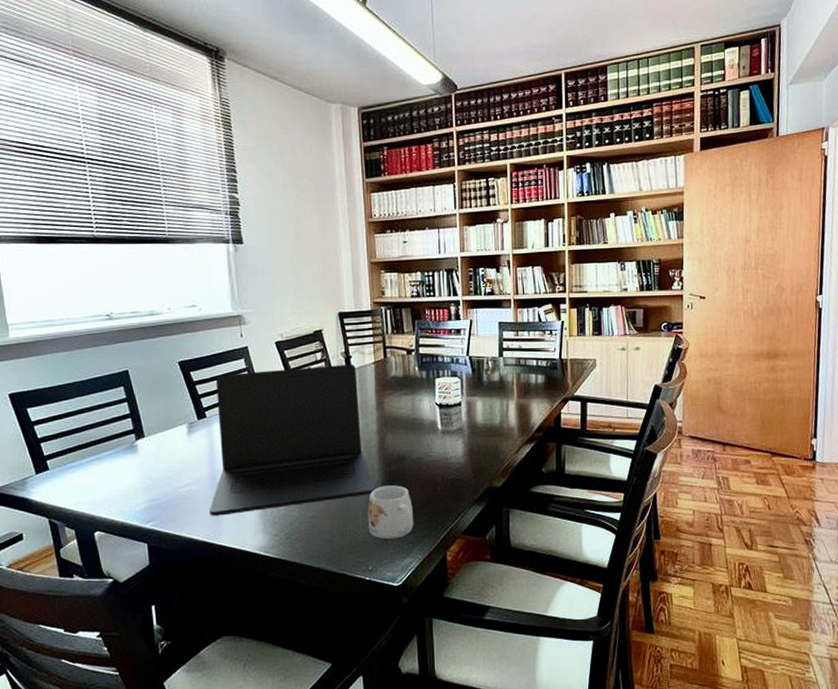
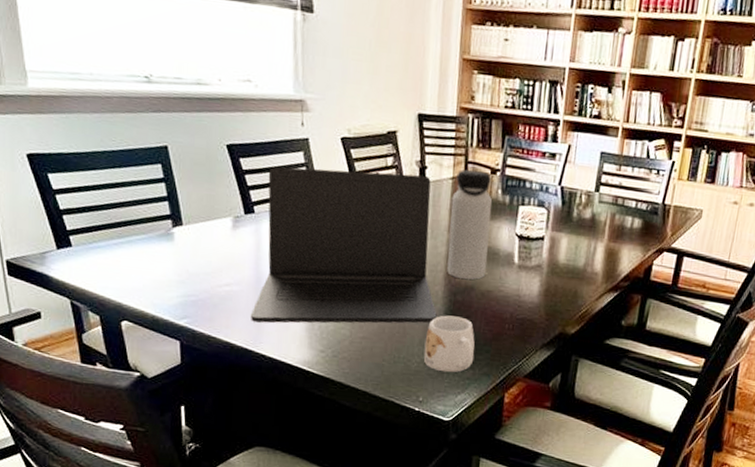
water bottle: none [376,353,415,450] -> present [447,169,493,280]

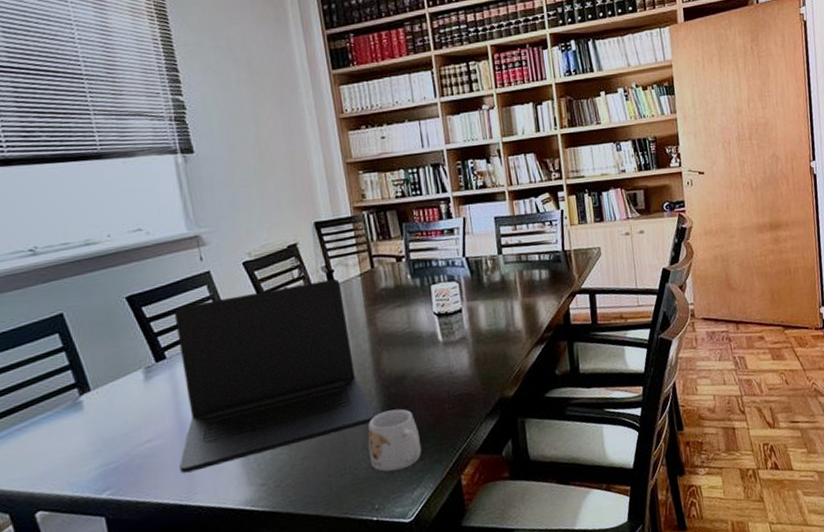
water bottle: present [447,169,493,280] -> none [364,260,414,371]

